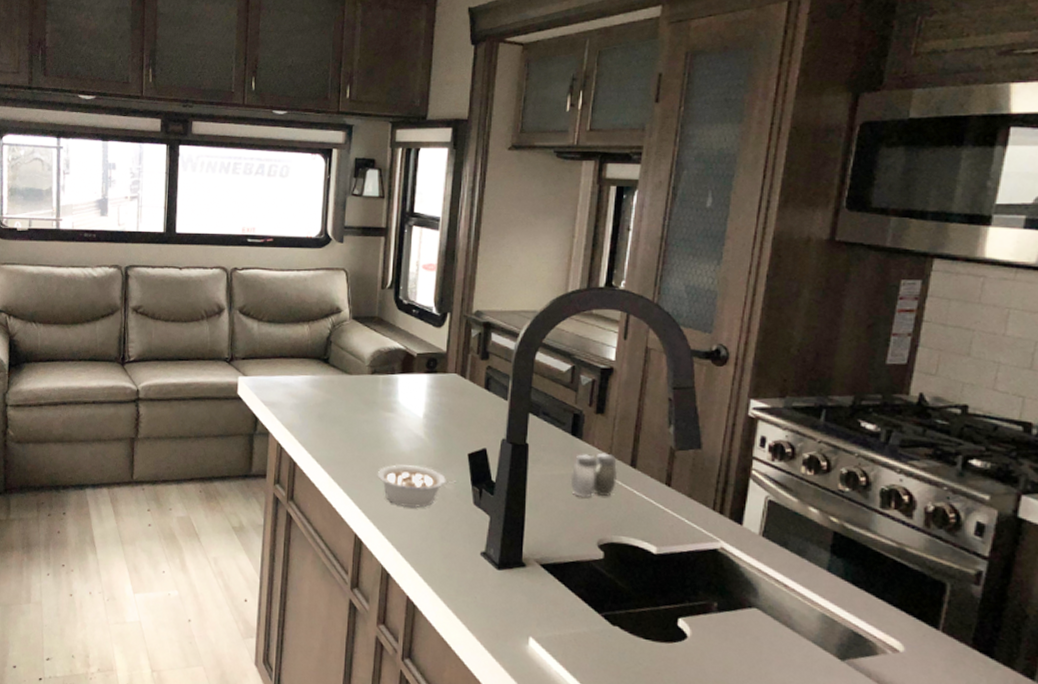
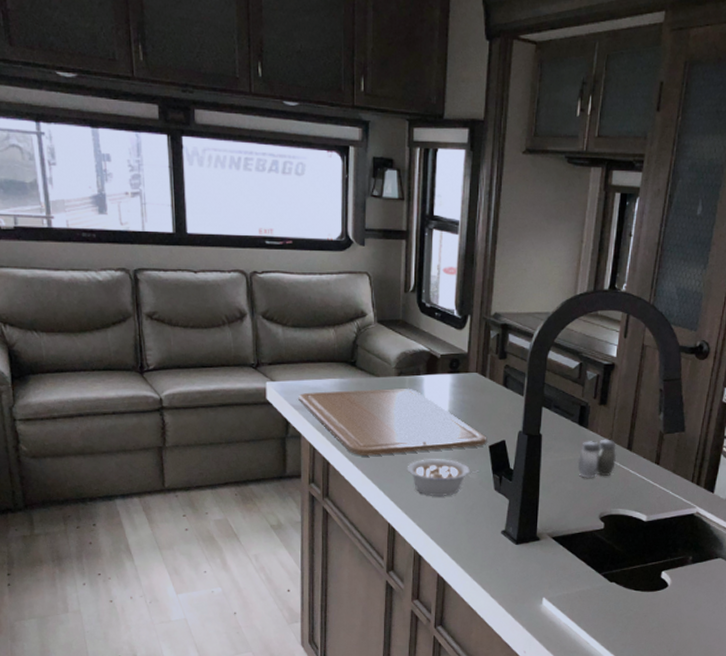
chopping board: none [269,387,466,458] -> present [298,388,487,456]

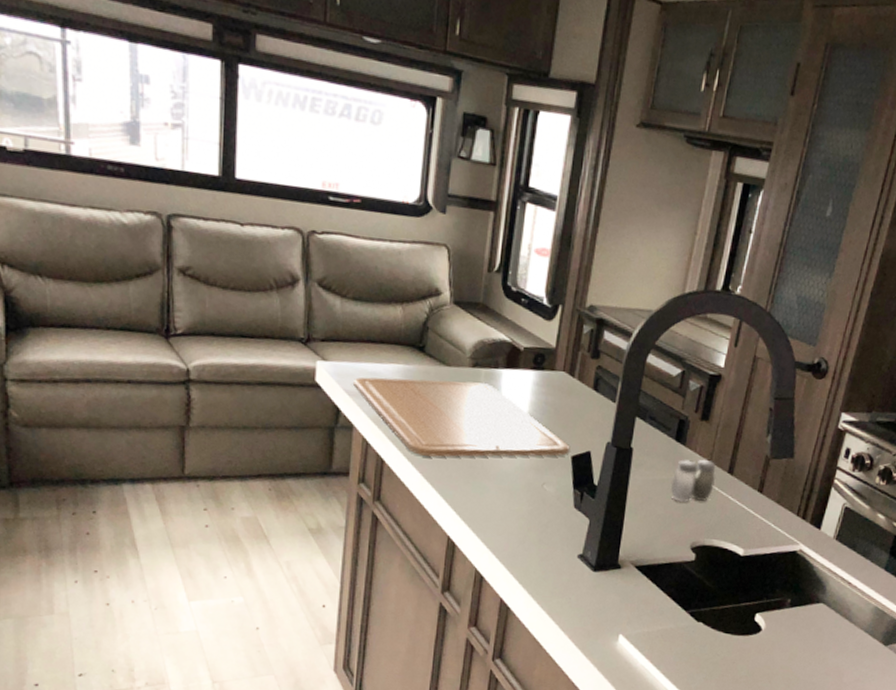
legume: present [407,459,481,496] -> none [474,466,560,510]

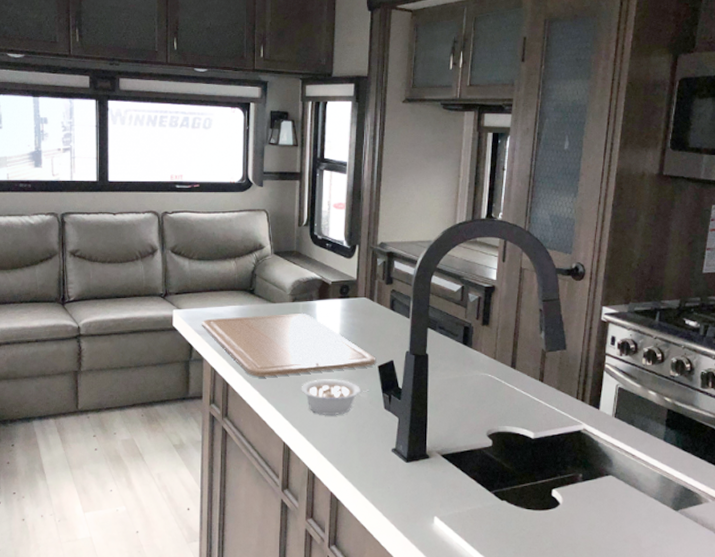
legume: none [474,466,560,510] -> present [301,379,371,415]
salt and pepper shaker: present [670,459,716,503] -> none [463,357,502,397]

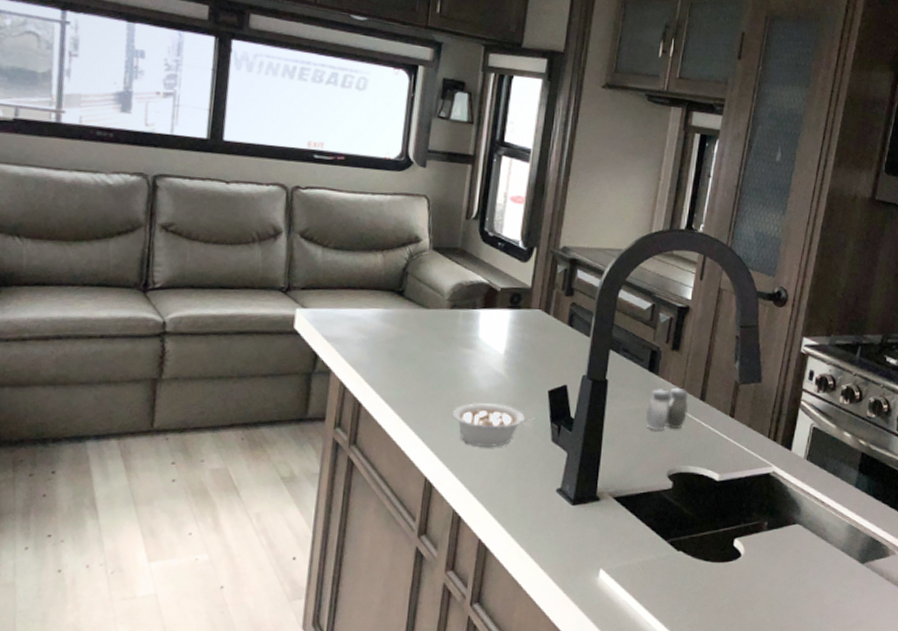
chopping board: present [202,313,376,377] -> none [332,321,547,398]
salt and pepper shaker: none [463,357,502,397] -> present [645,387,689,431]

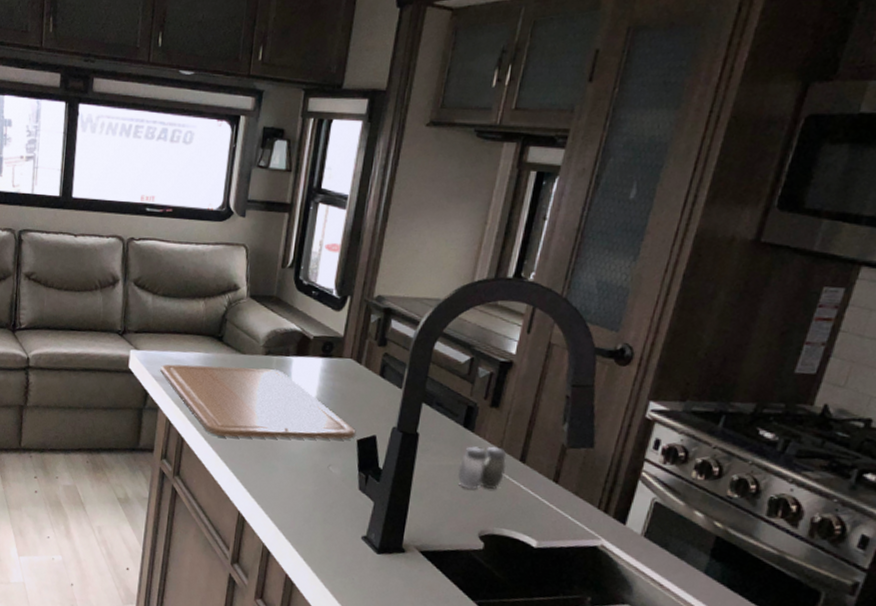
chopping board: none [332,321,547,398] -> present [160,364,356,440]
legume: present [452,403,537,447] -> none [264,447,345,490]

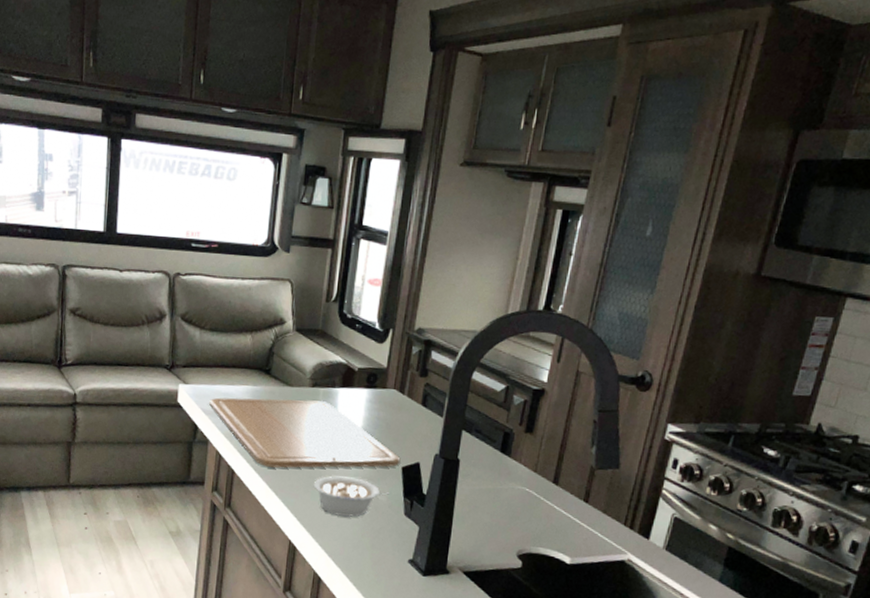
legume: none [264,447,345,490] -> present [313,476,391,517]
salt and pepper shaker: present [457,446,507,490] -> none [496,469,541,512]

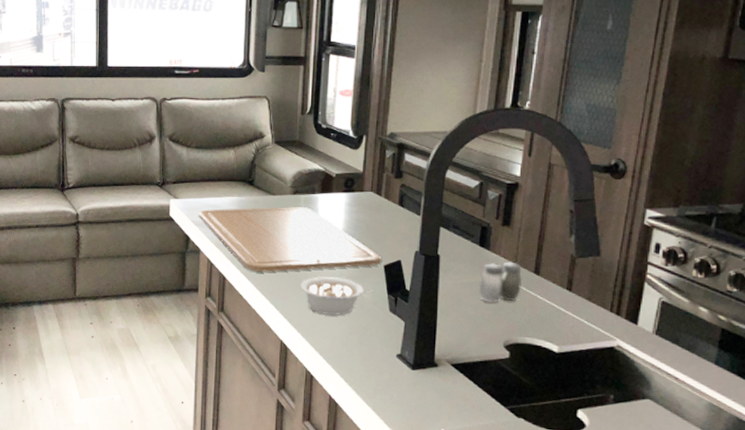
salt and pepper shaker: none [496,469,541,512] -> present [478,261,523,304]

